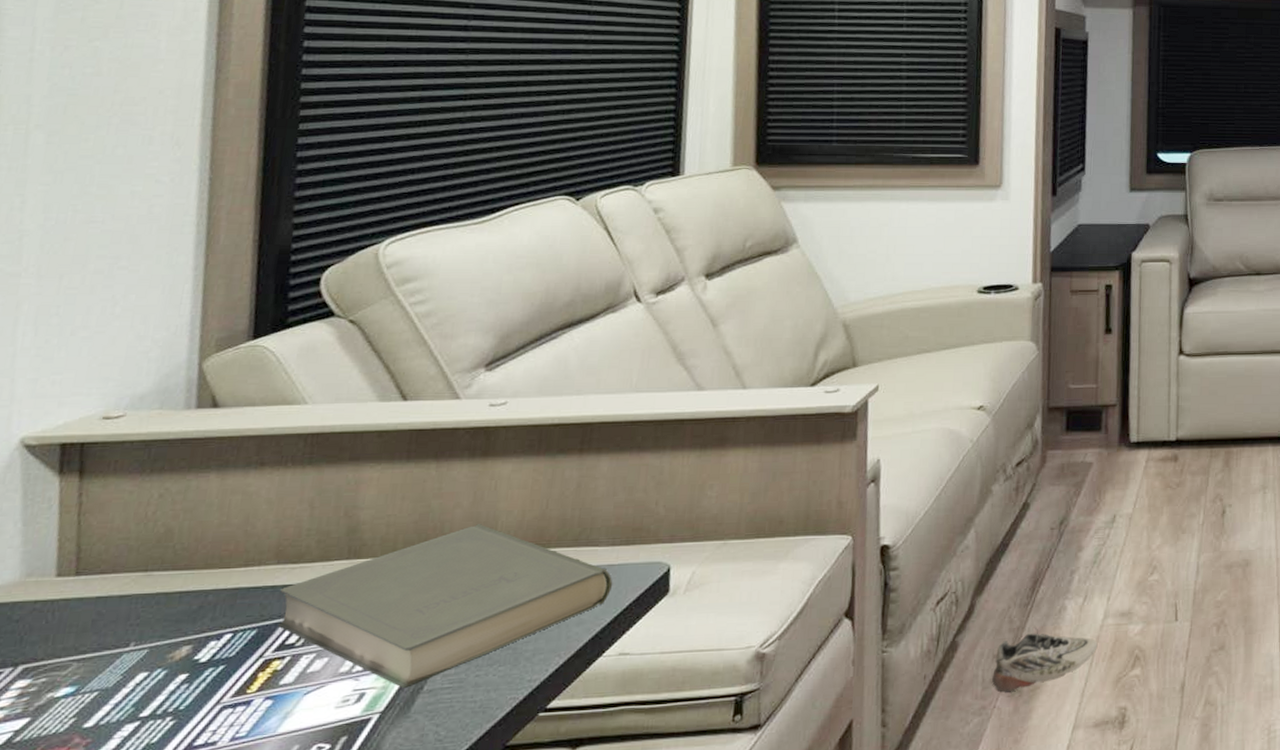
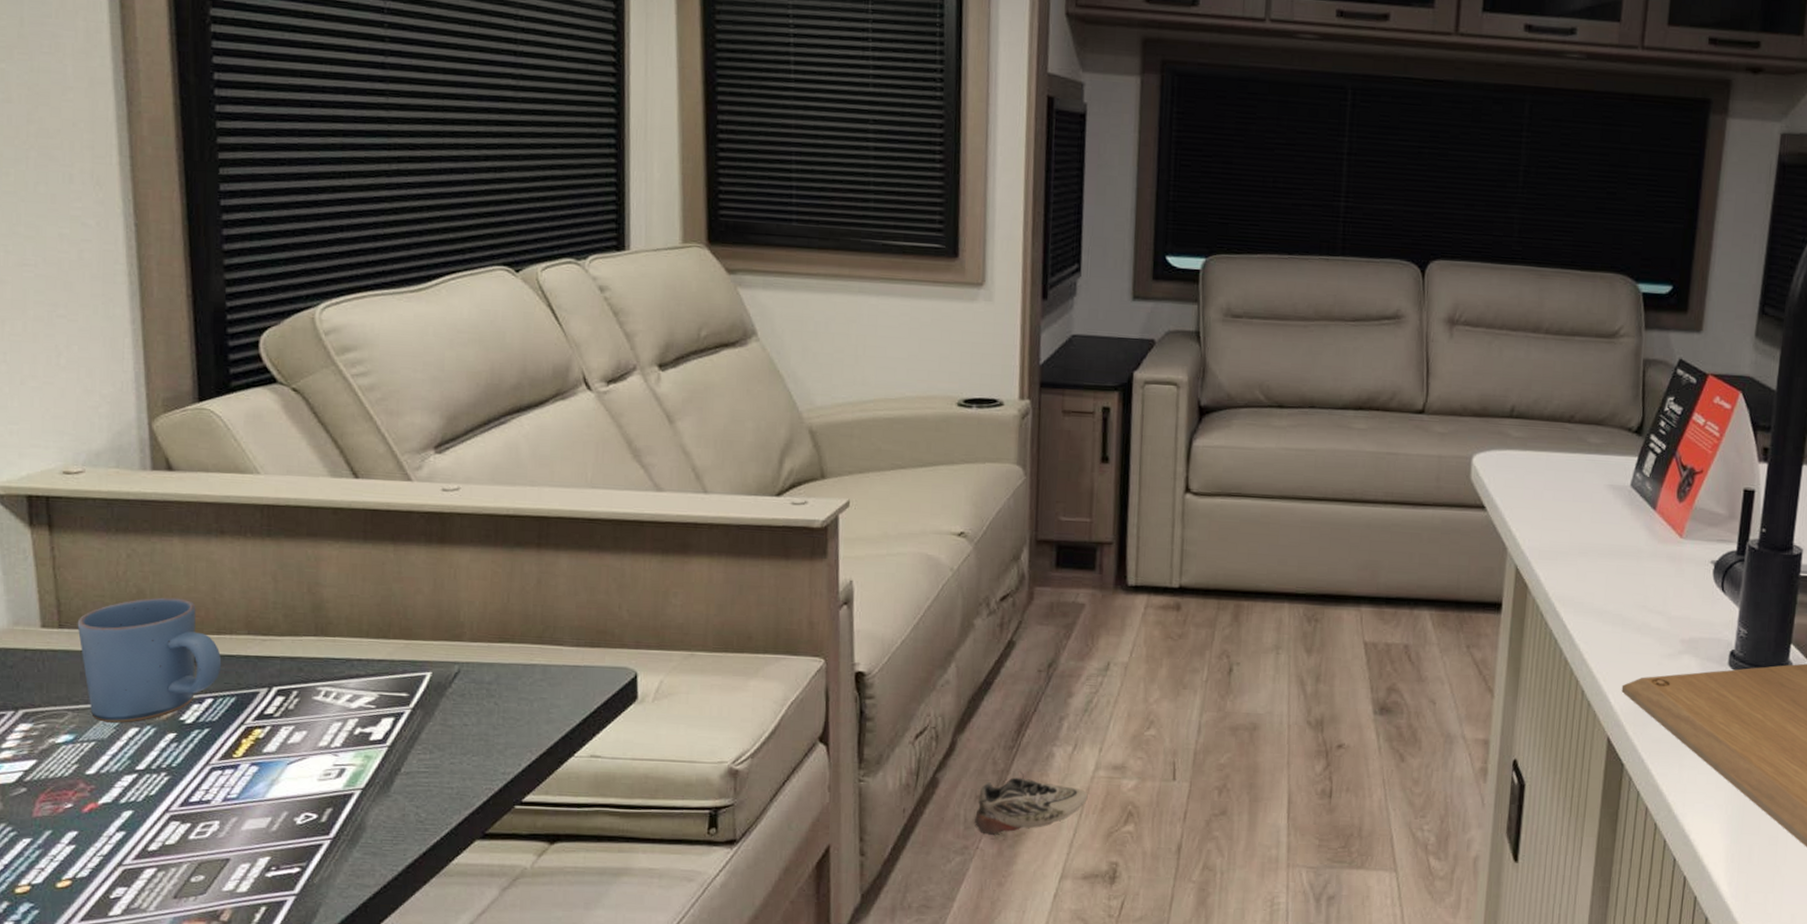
mug: none [95,533,247,670] -> present [77,597,222,723]
book: present [278,524,613,689] -> none [254,612,580,769]

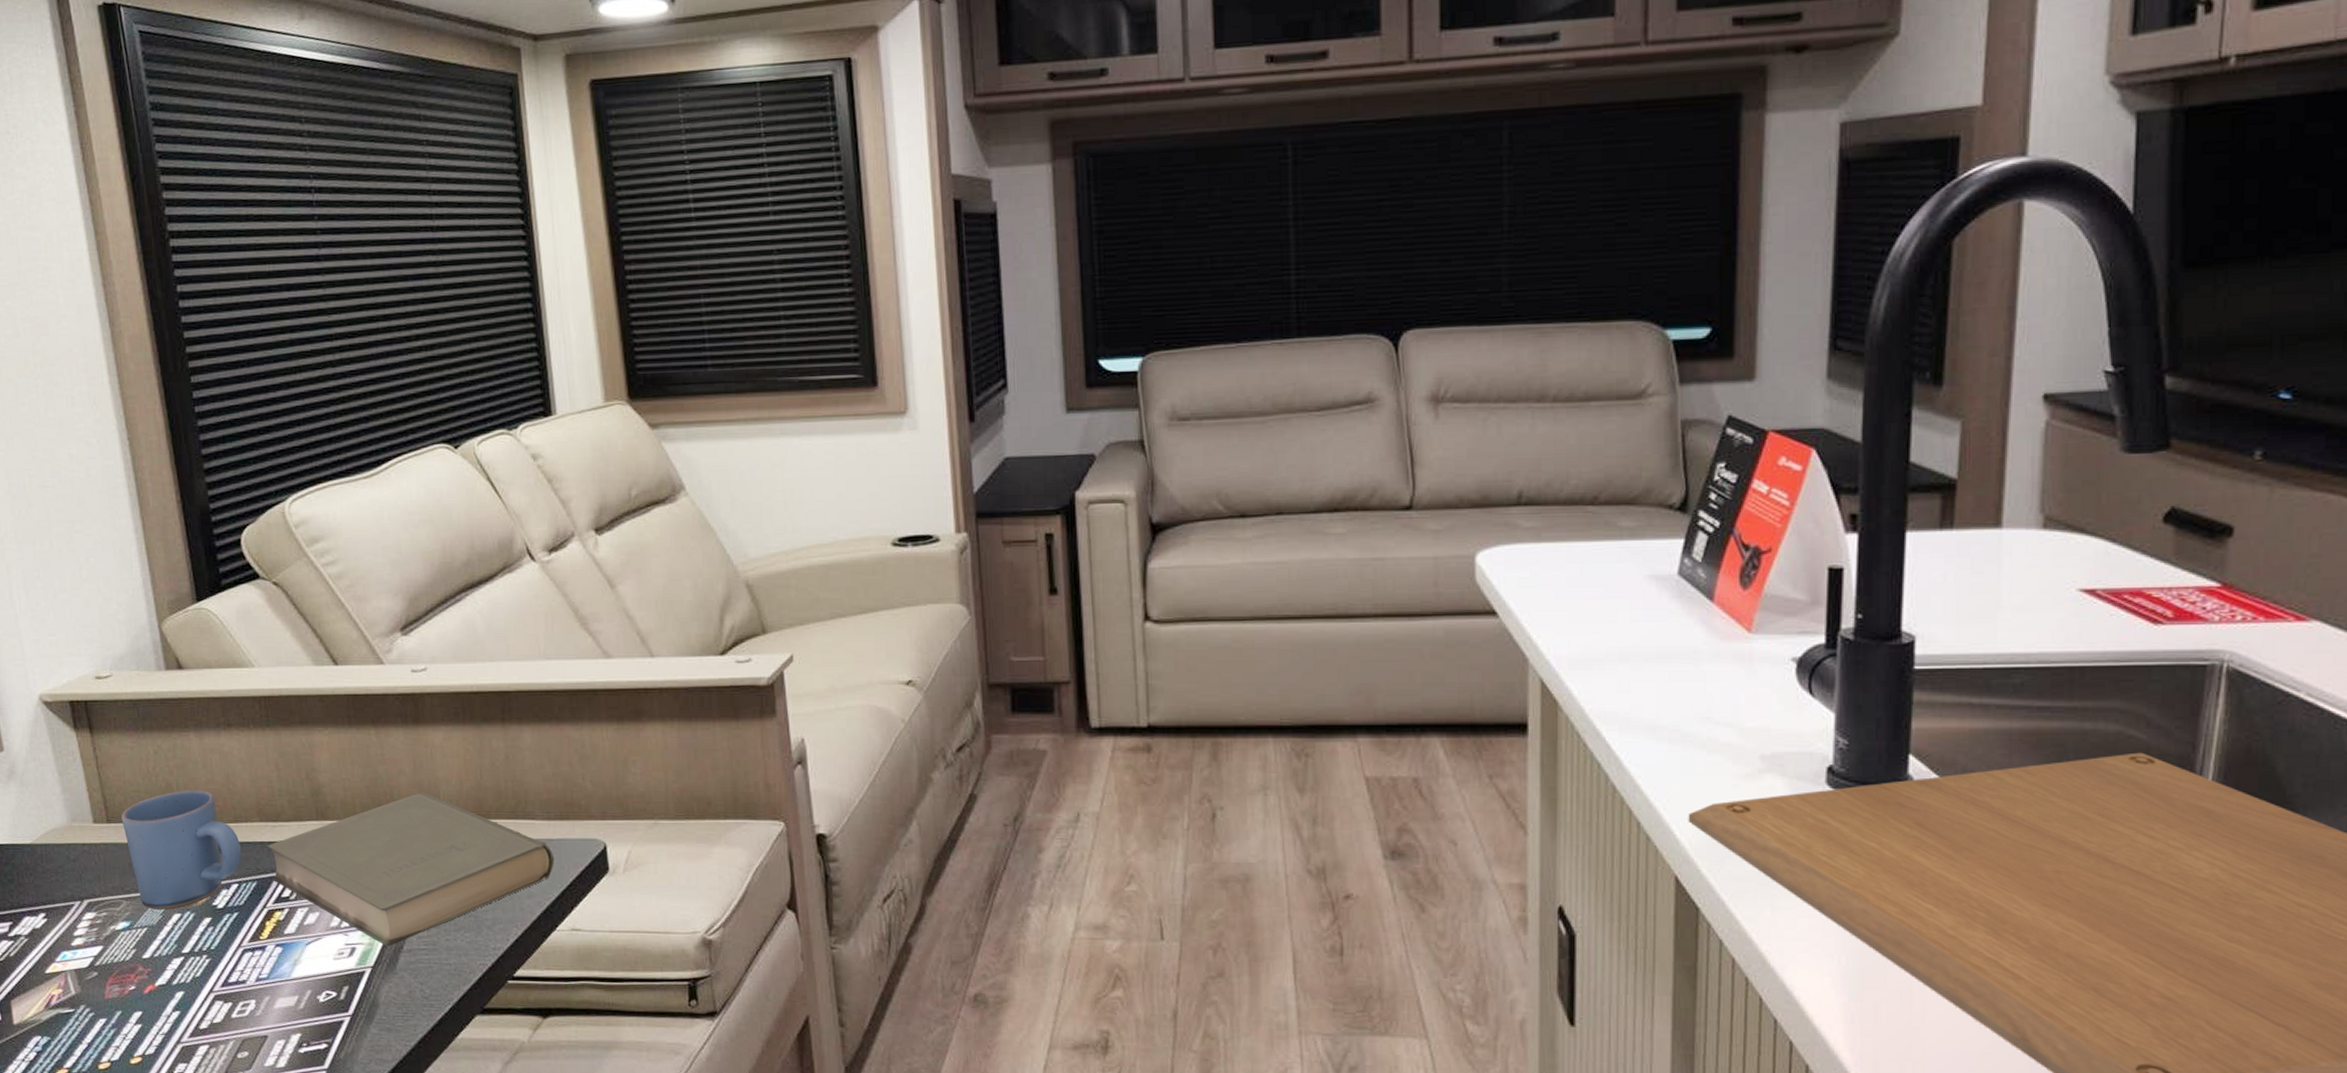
book: none [254,612,580,769] -> present [268,792,555,947]
athletic shoe: present [975,771,1088,834] -> none [953,934,1070,1002]

